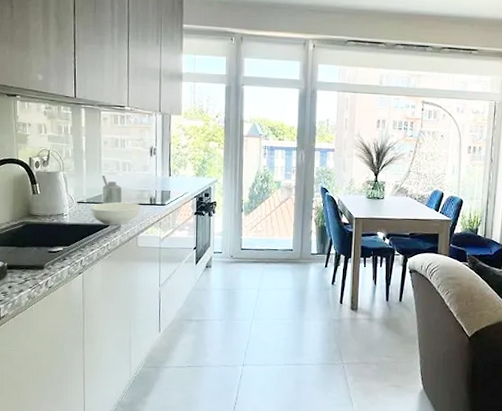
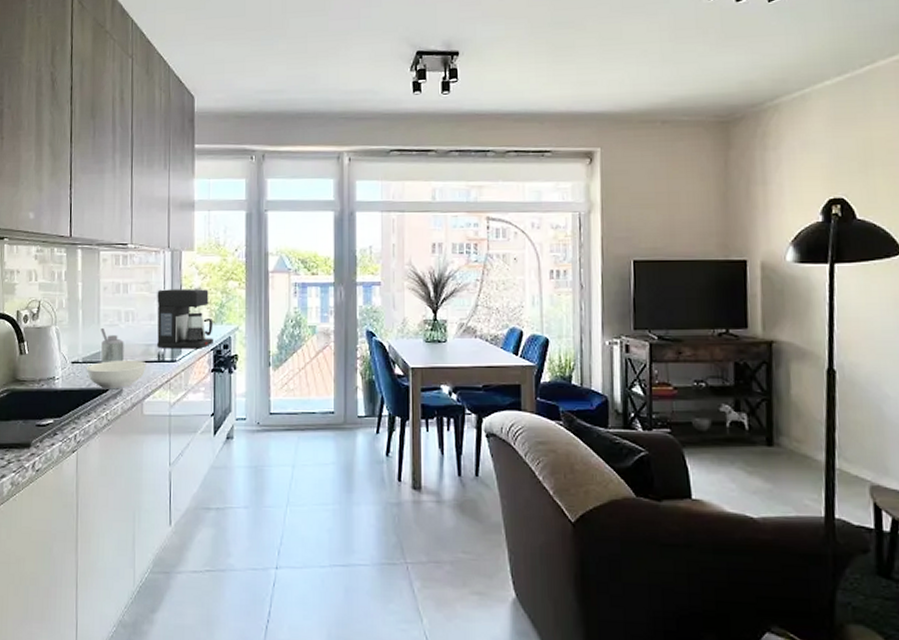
coffee maker: none [150,146,197,196] -> present [157,289,213,349]

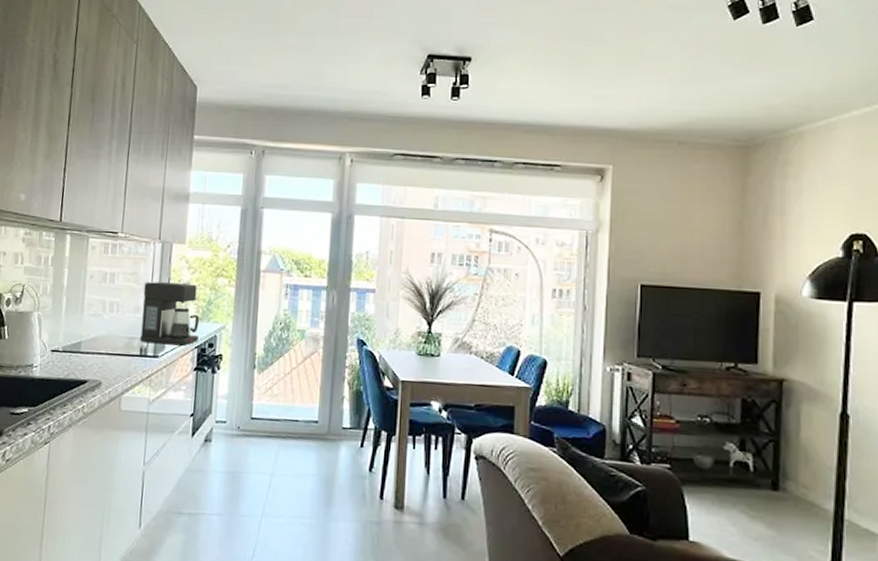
bowl: present [86,360,147,390] -> none [65,351,128,382]
soap dispenser: present [101,328,124,364] -> none [81,318,107,354]

